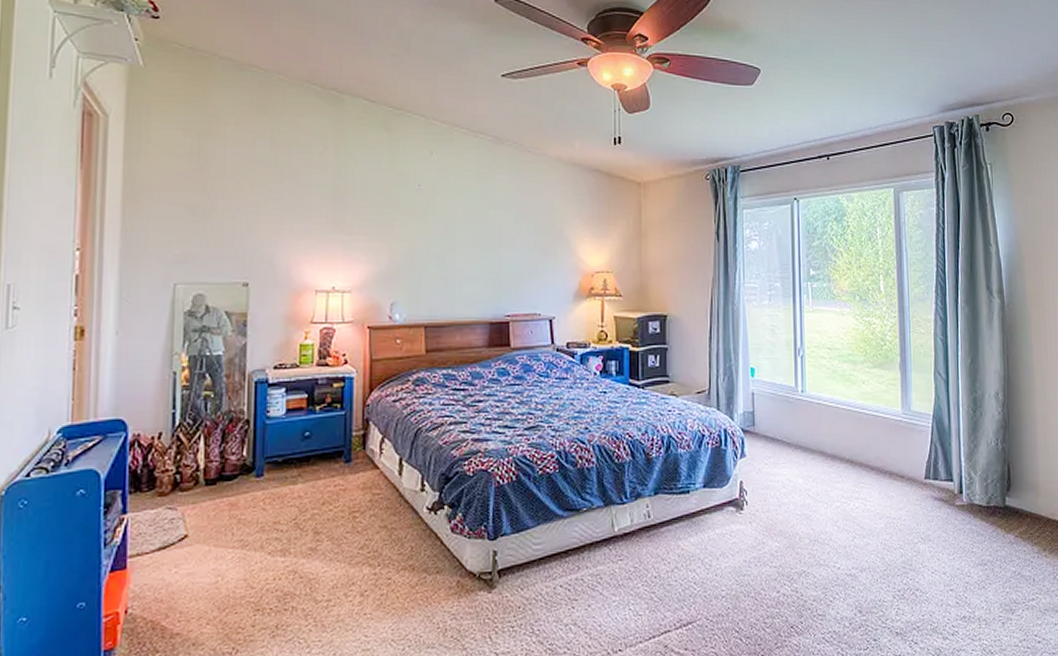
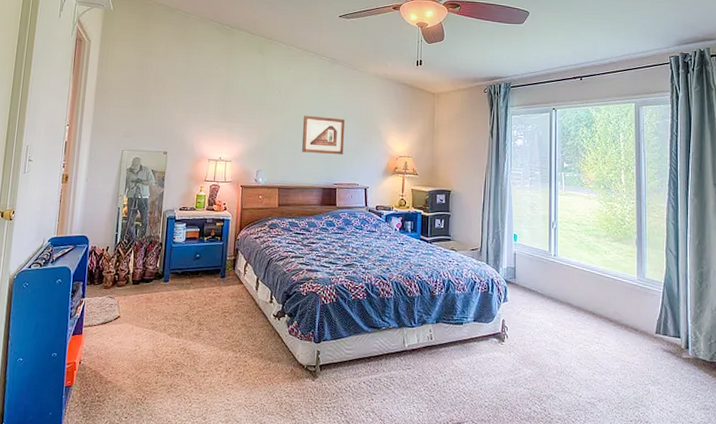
picture frame: none [455,219,516,275] -> present [302,115,345,155]

